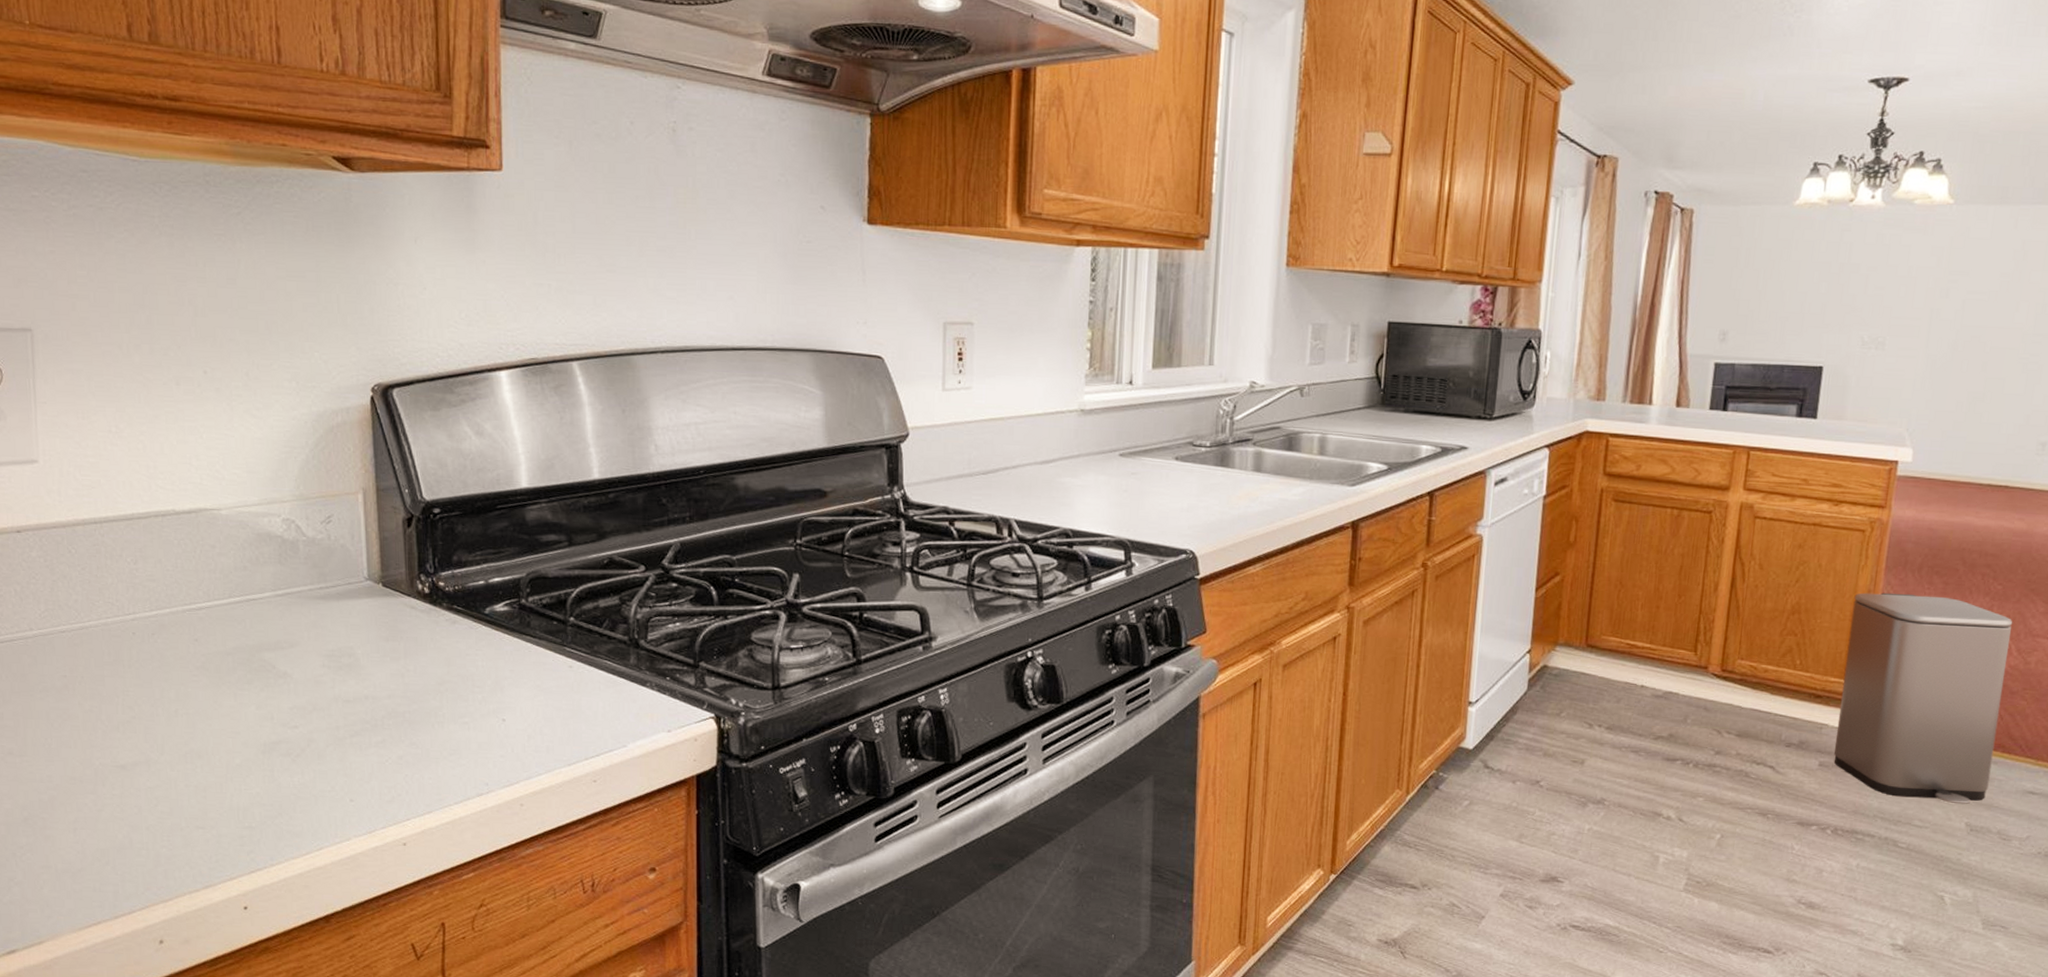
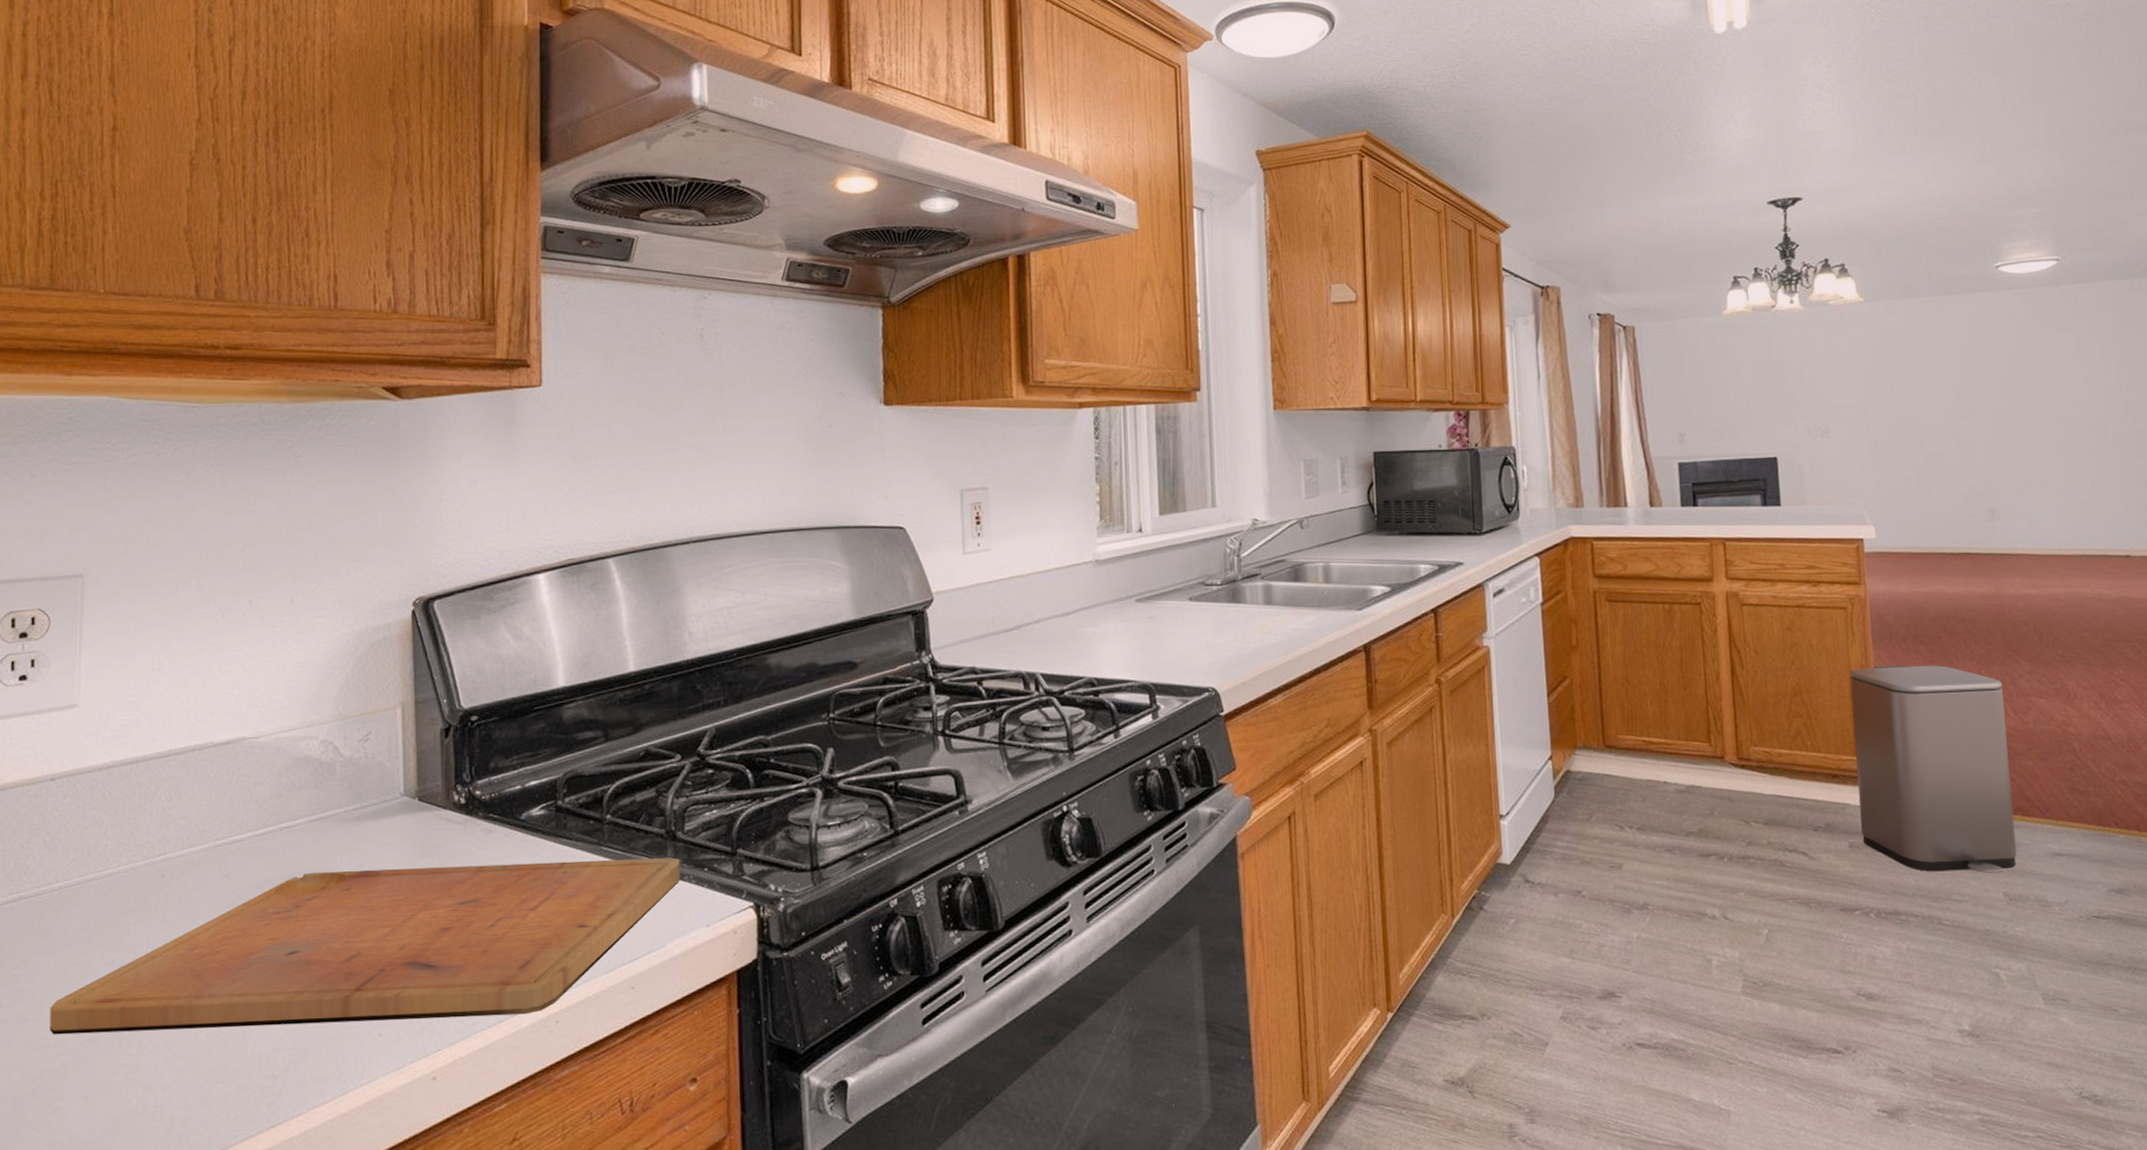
cutting board: none [34,644,643,796] -> present [50,857,680,1035]

